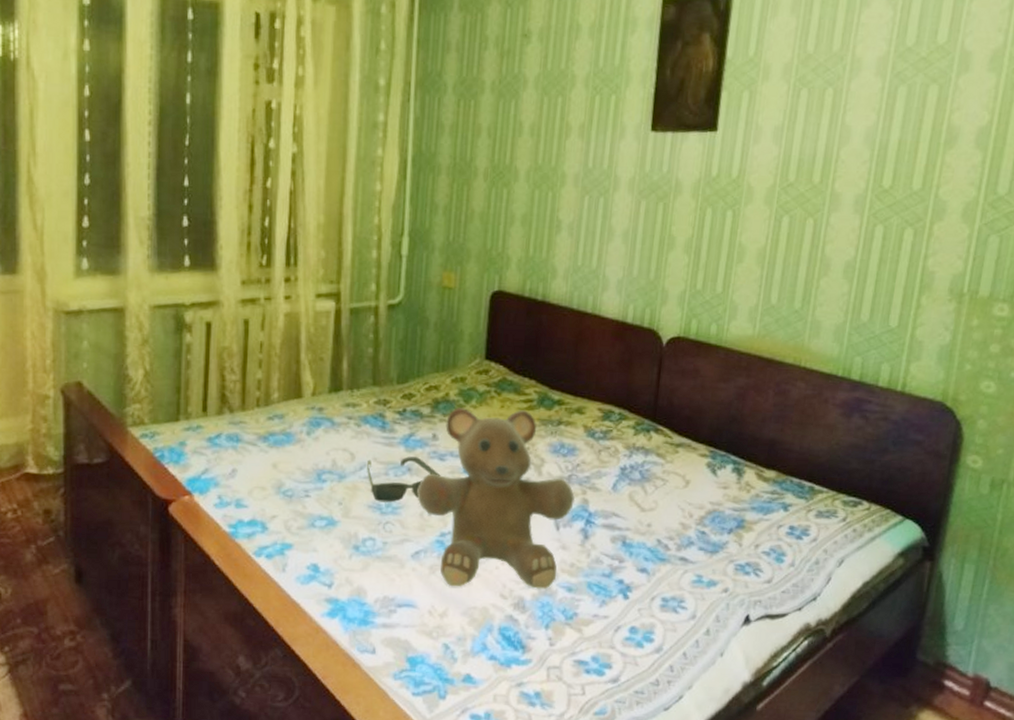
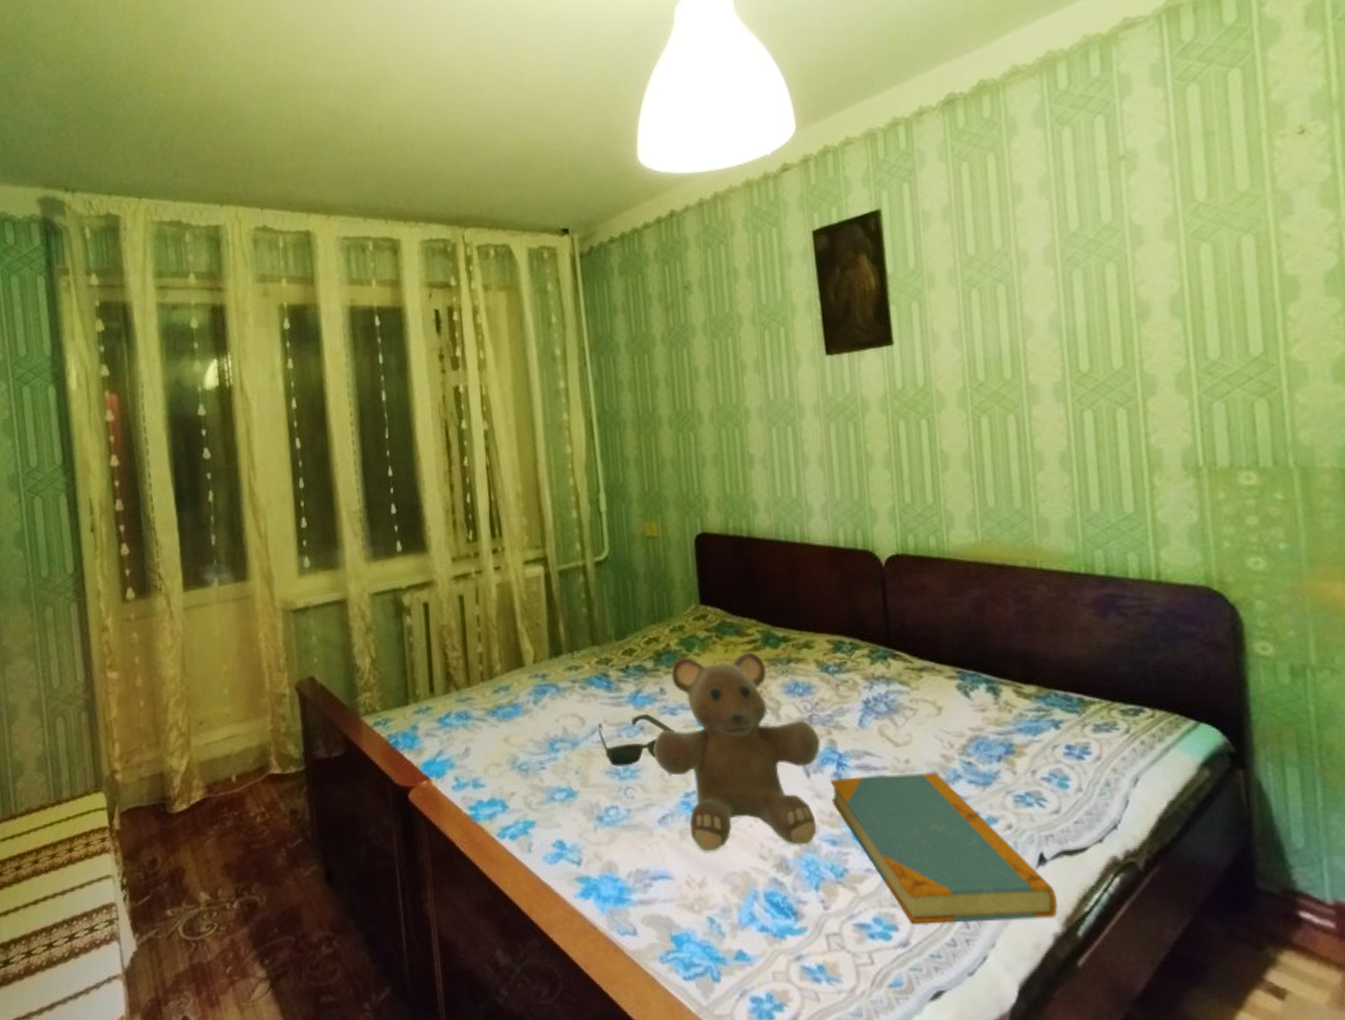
book: none [574,534,753,669] -> present [830,773,1058,923]

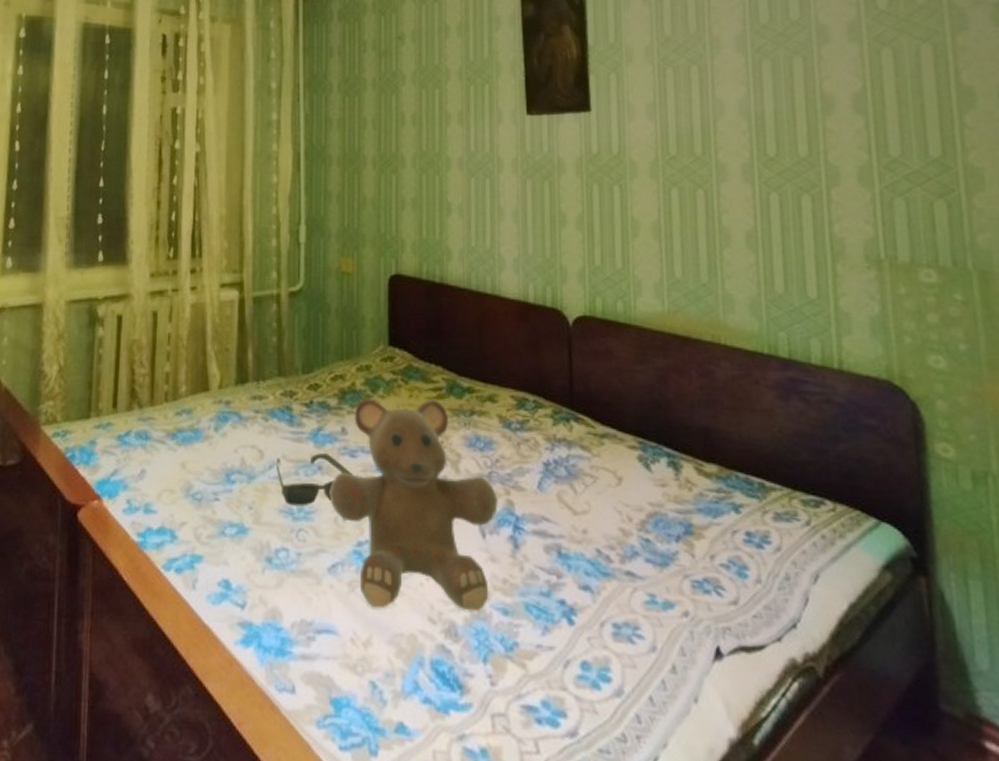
book: present [830,773,1058,923] -> none [505,543,733,721]

